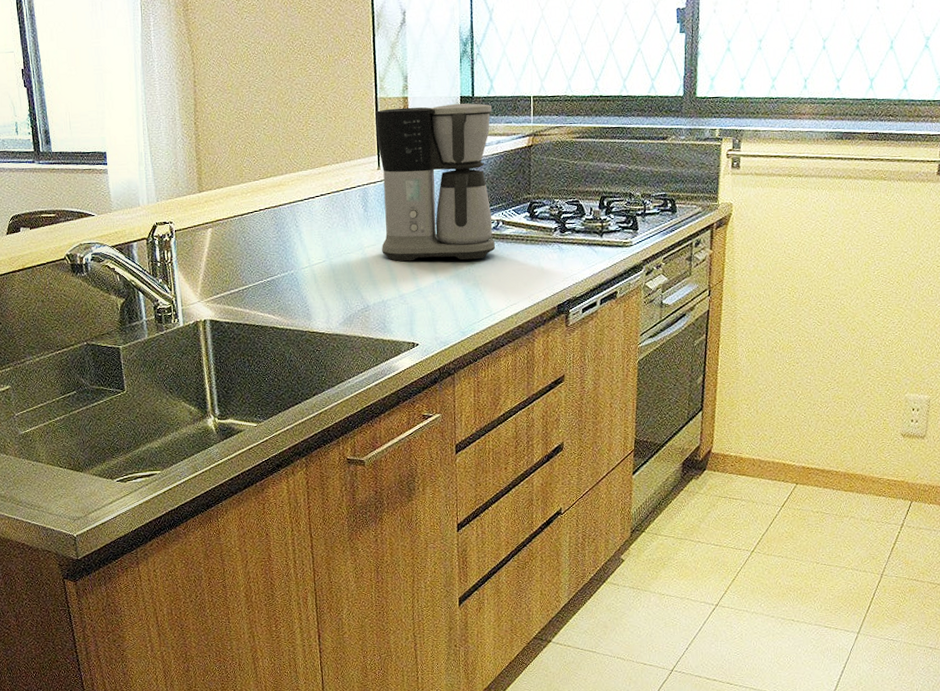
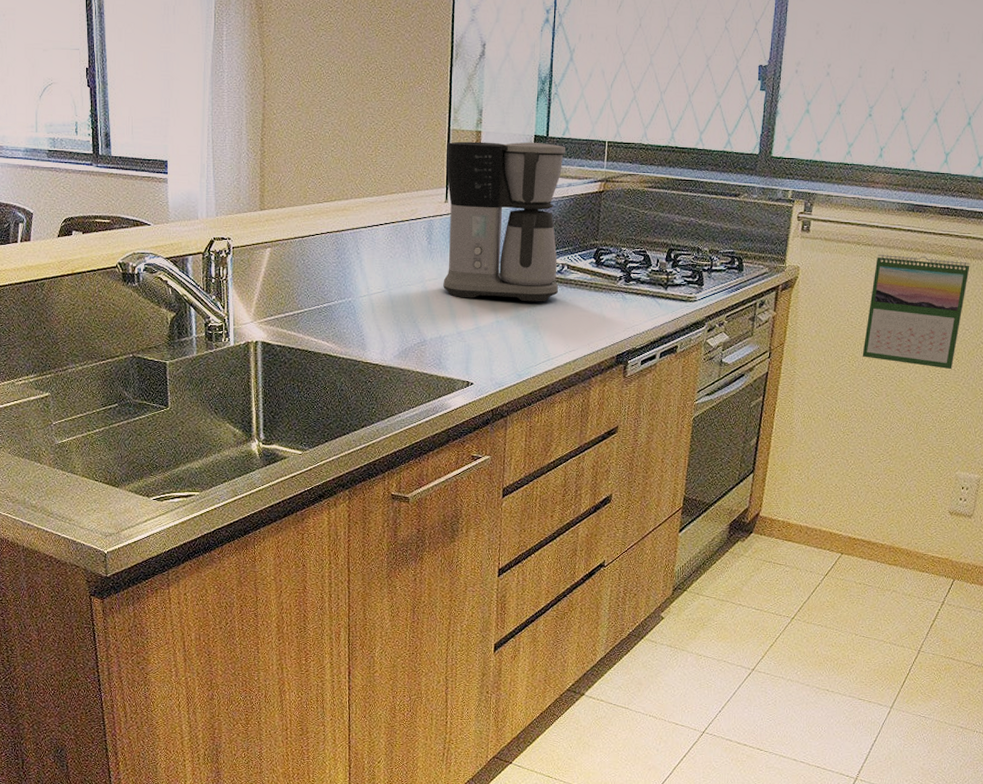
calendar: none [802,182,904,293] -> present [862,255,970,370]

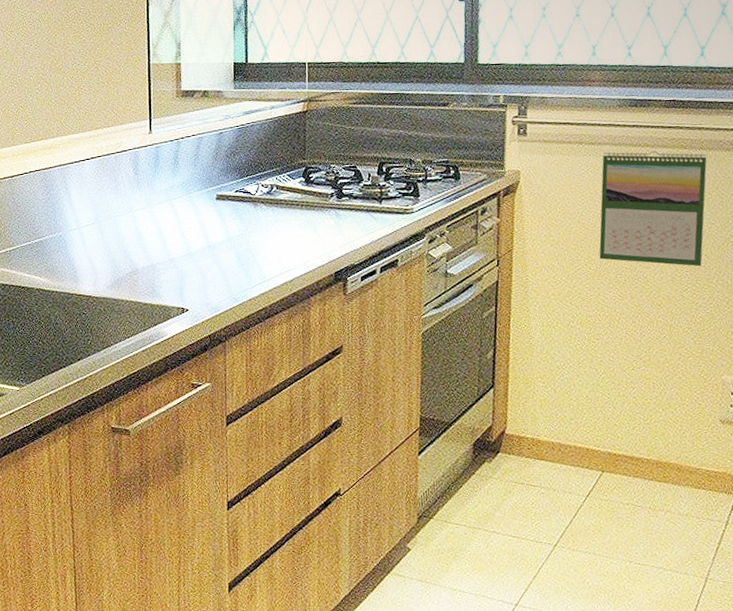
coffee maker: present [443,141,565,302] -> none [147,69,270,225]

